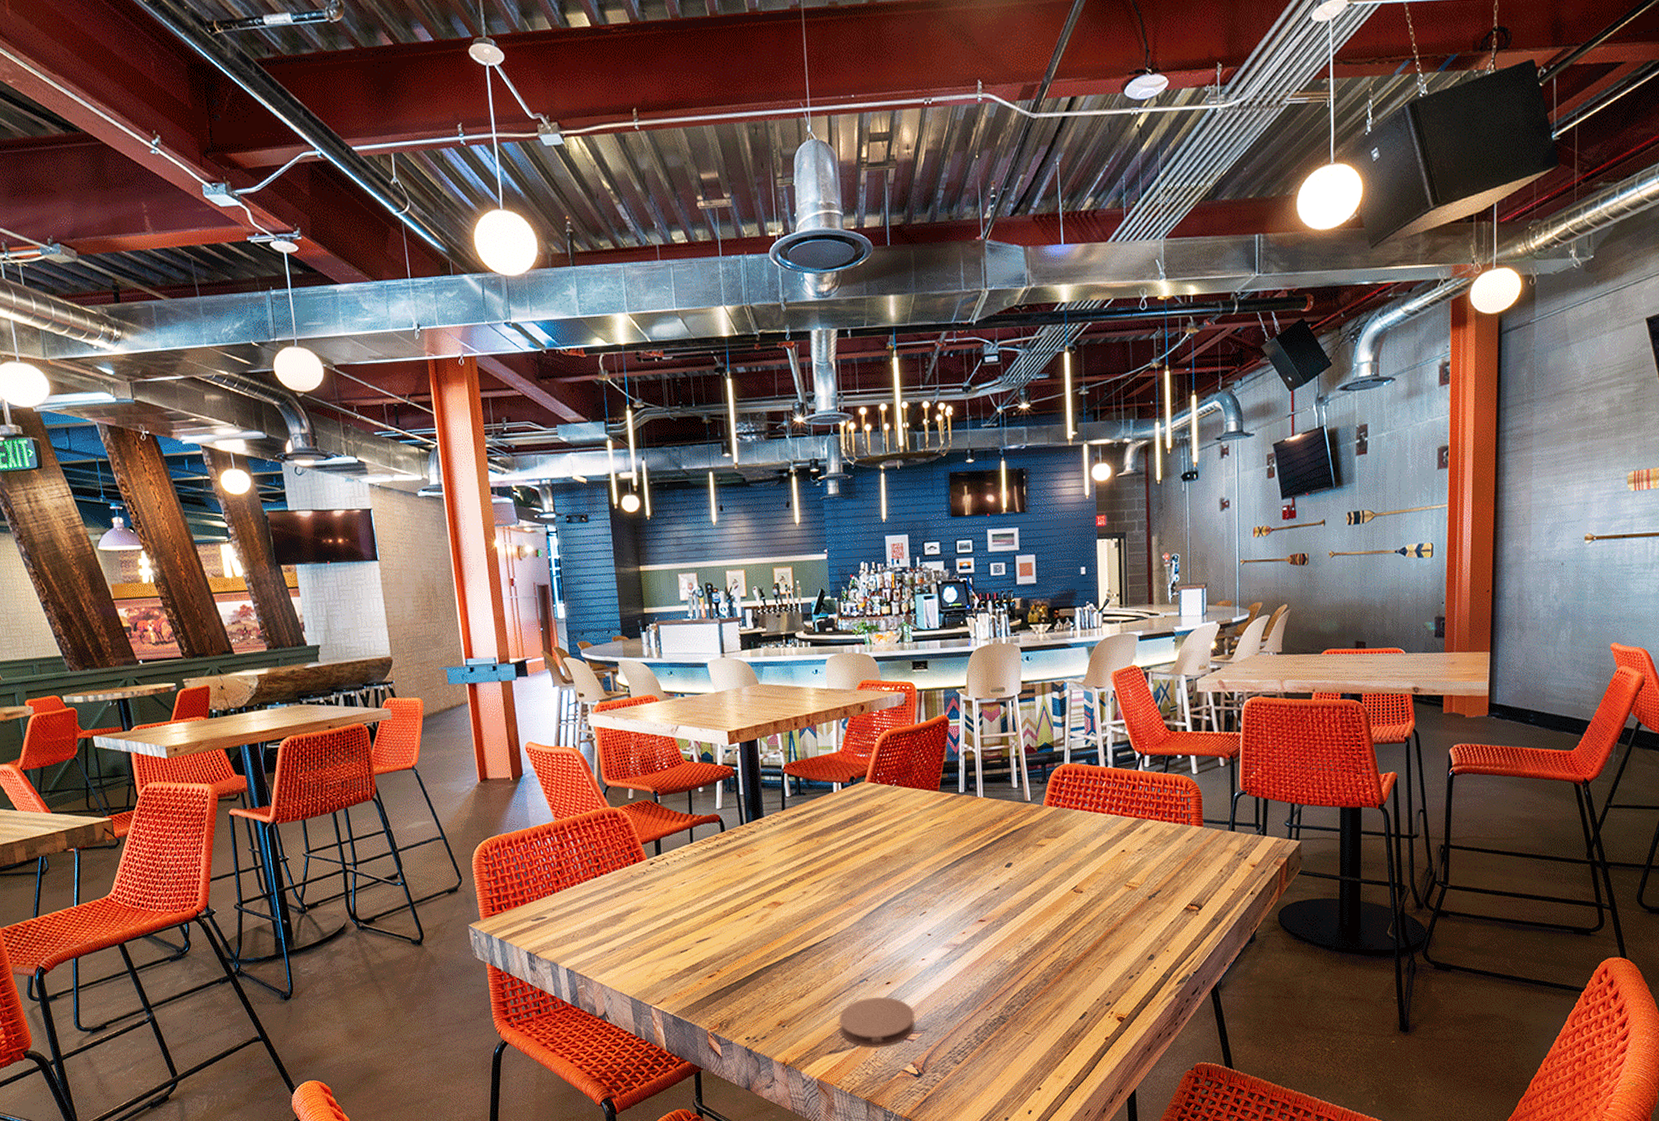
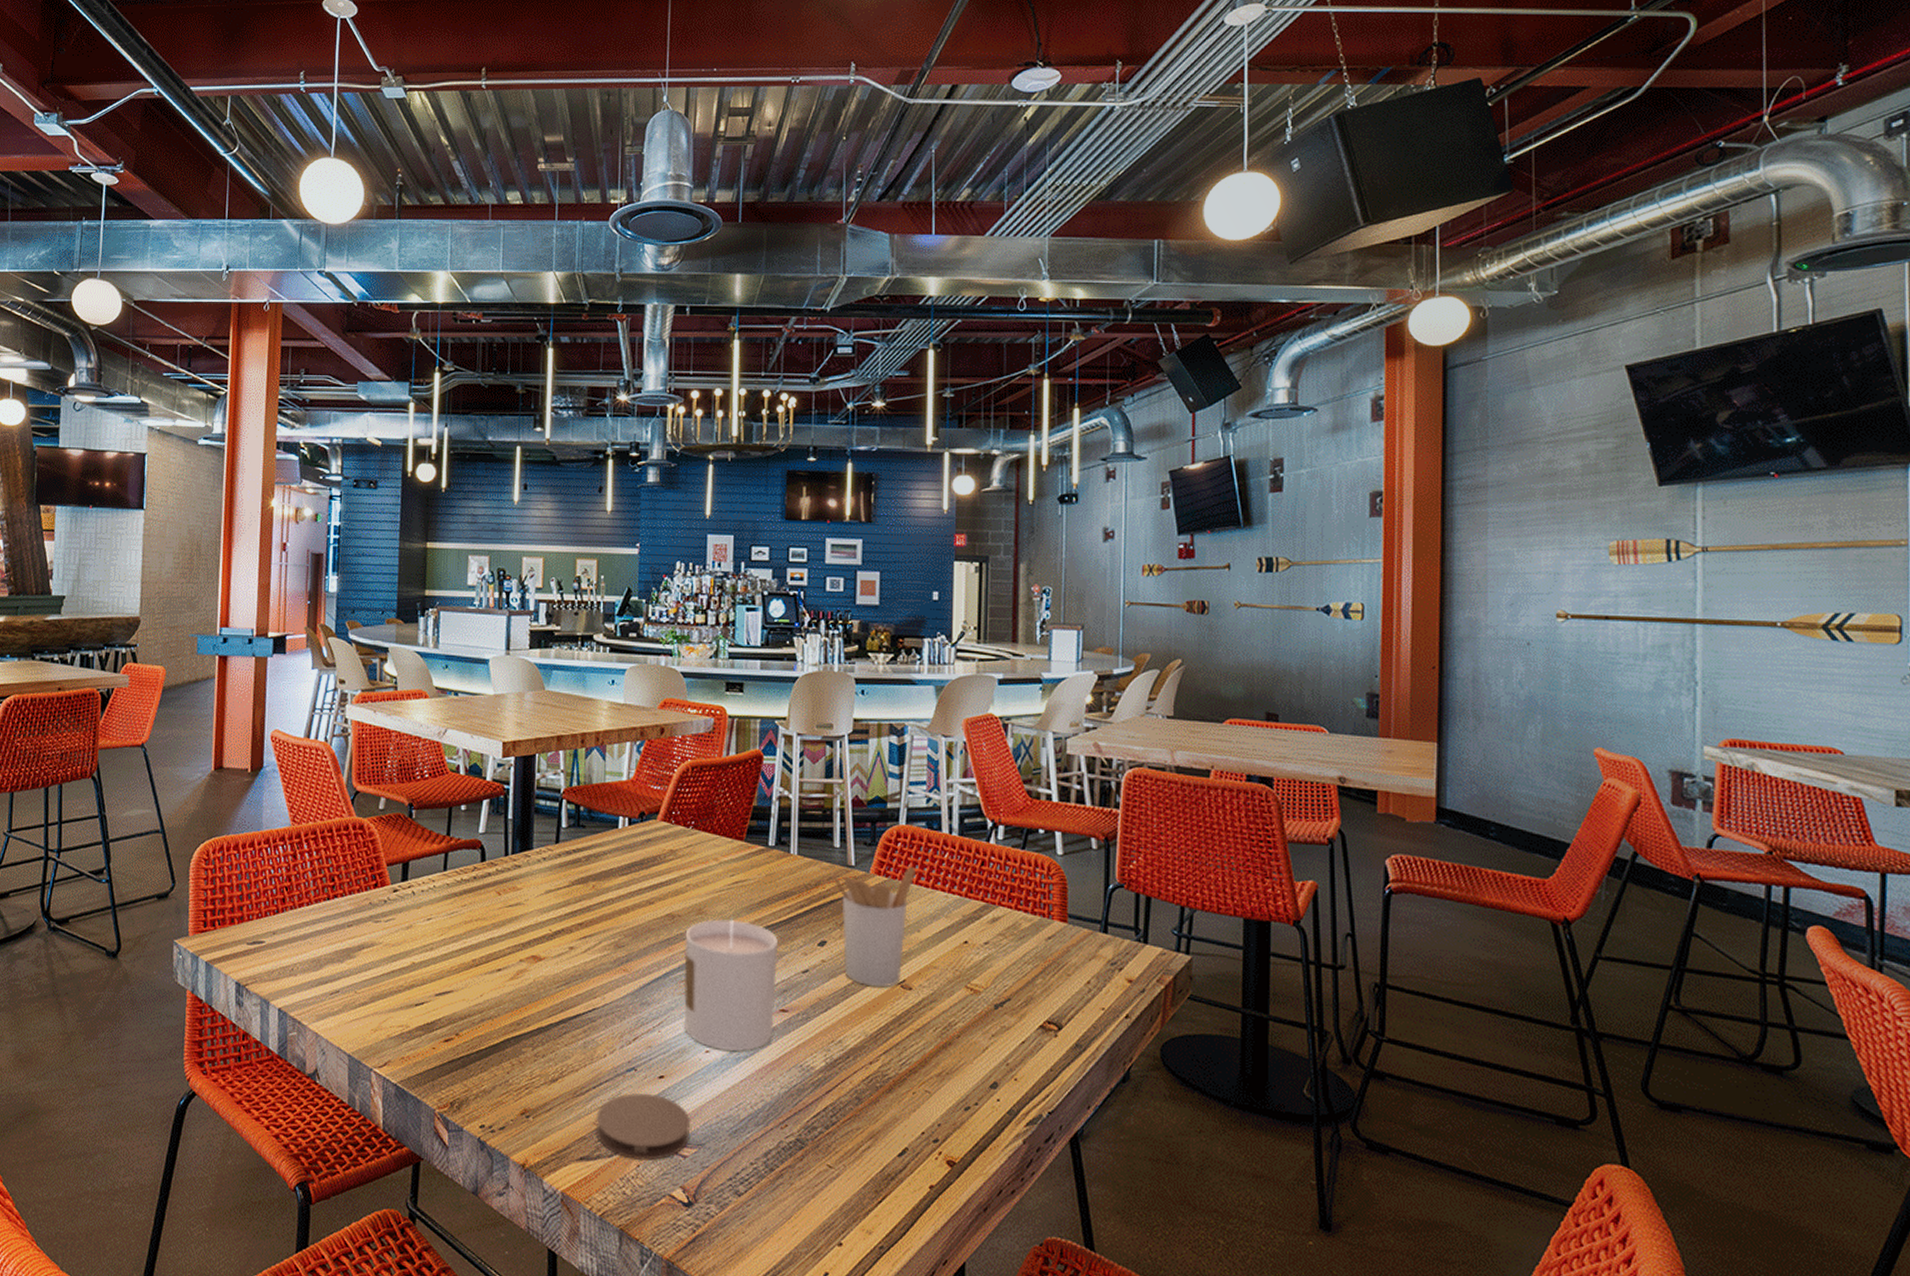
candle: none [897,853,975,957] -> present [683,917,779,1052]
utensil holder: none [1012,796,1080,894] -> present [831,866,916,988]

